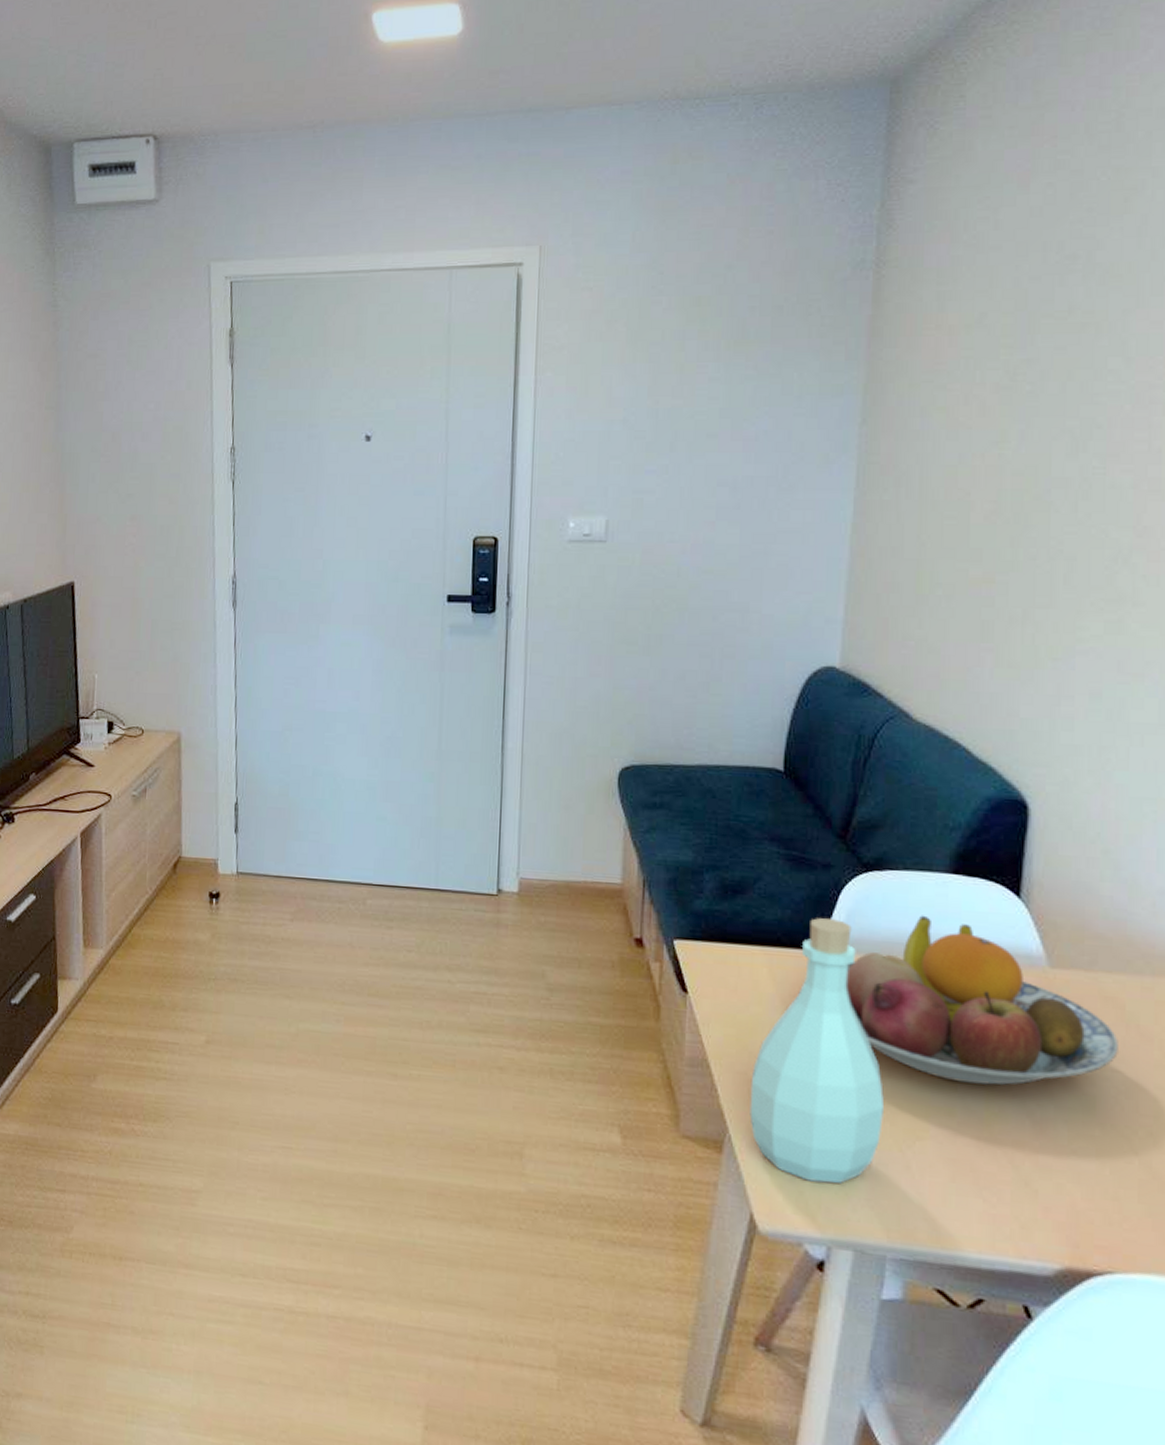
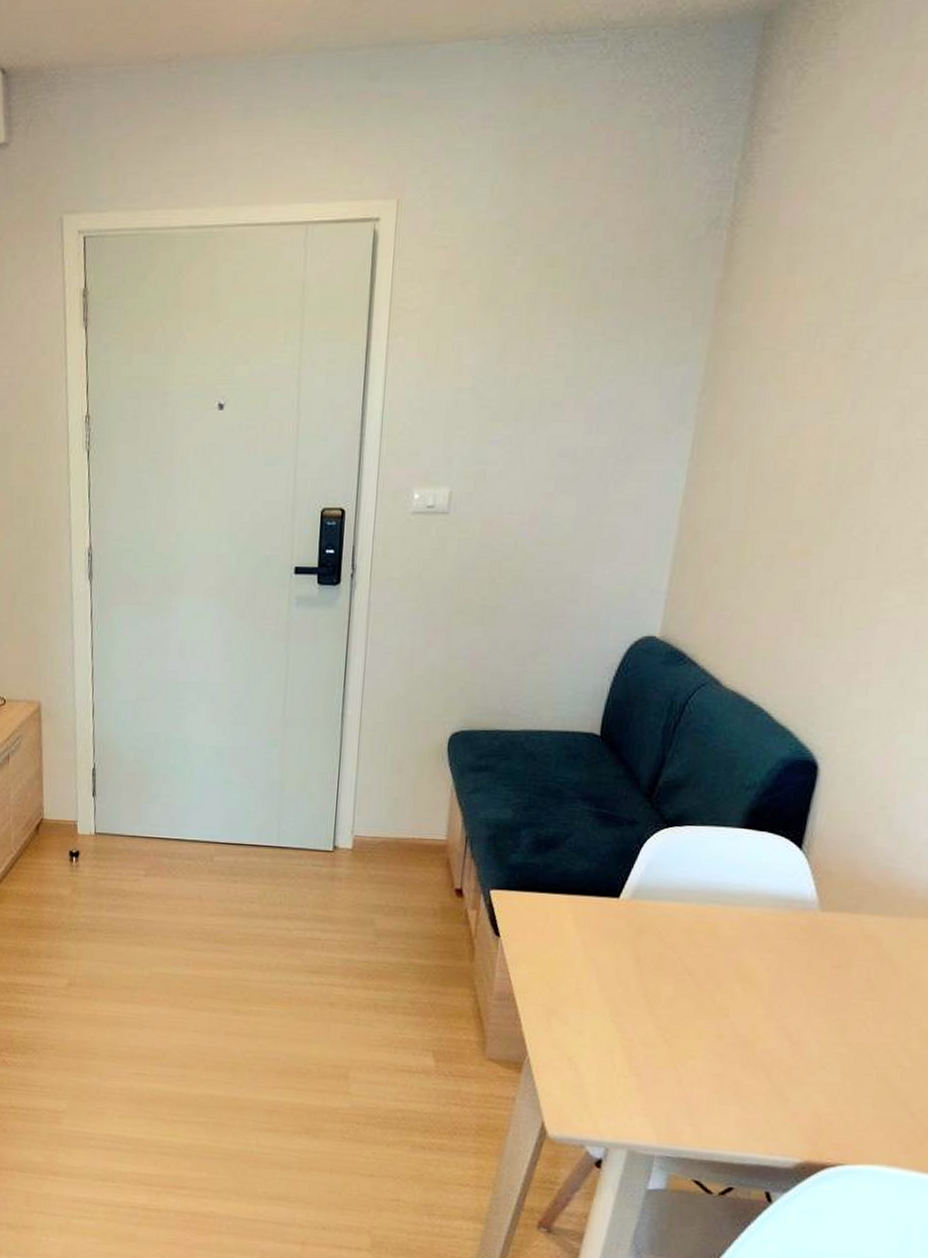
bottle: present [749,918,885,1183] -> none [547,869,665,1096]
fruit bowl: present [845,915,1118,1085] -> none [639,866,872,1013]

